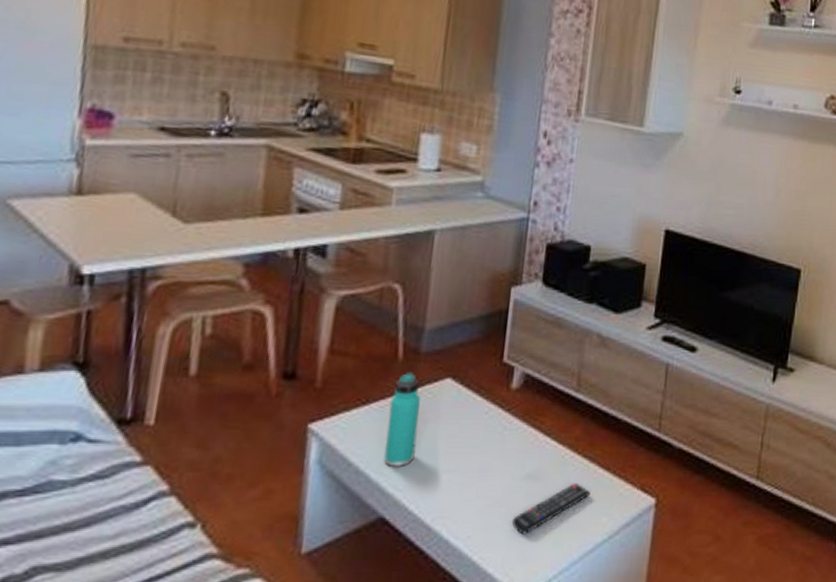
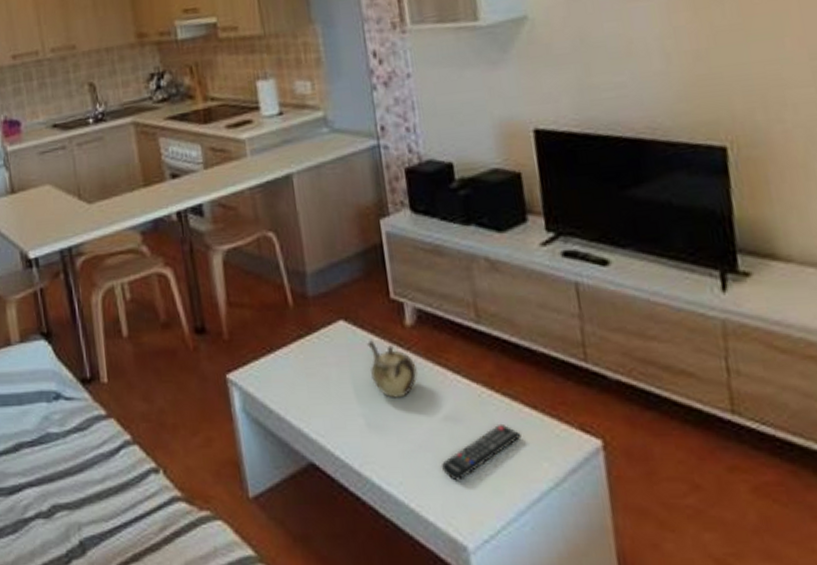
thermos bottle: present [384,371,421,466] -> none [292,317,328,412]
teapot: none [466,400,513,456] -> present [366,340,418,398]

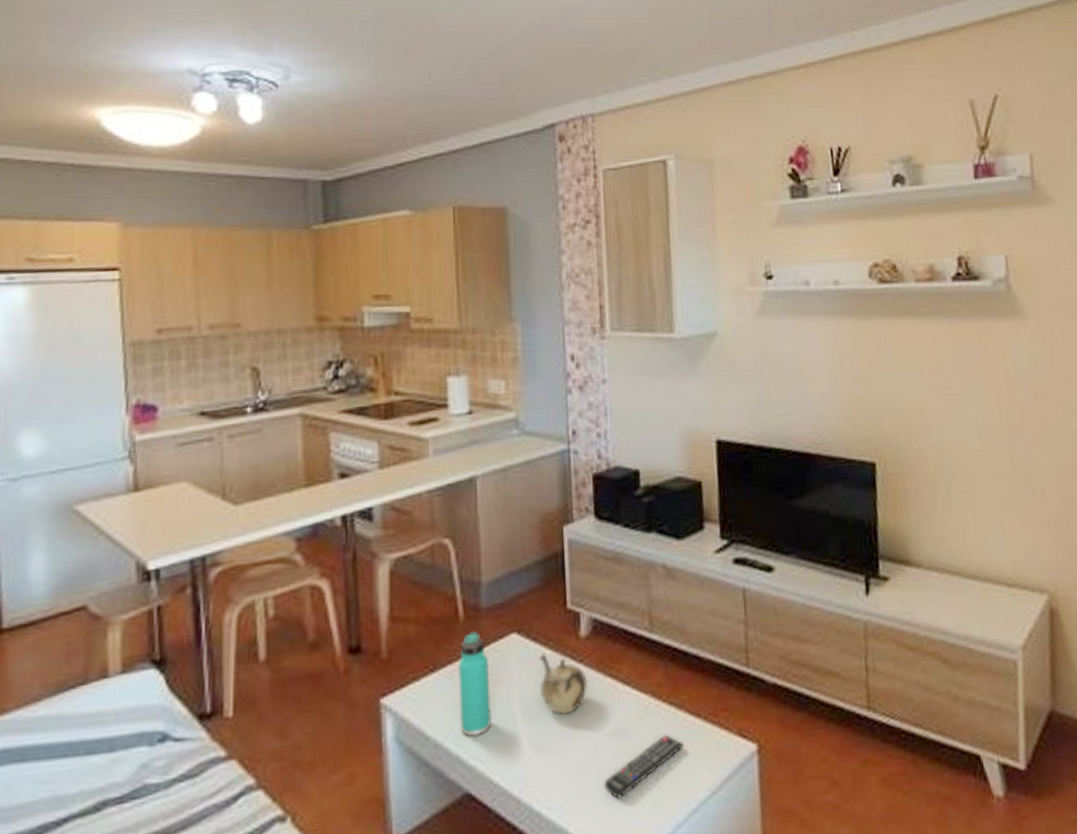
thermos bottle: none [292,317,328,412] -> present [458,631,491,736]

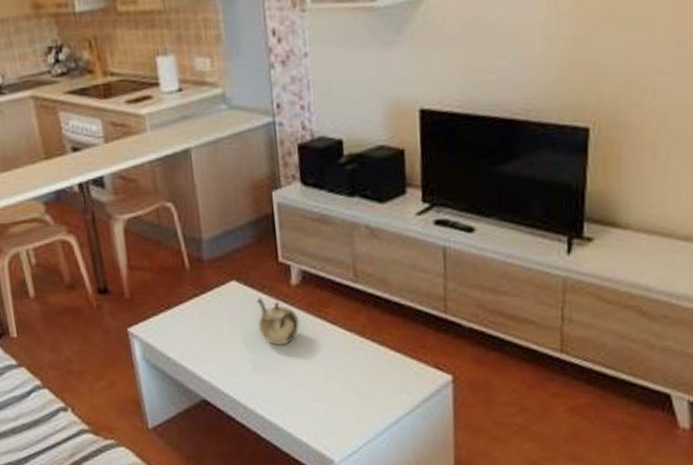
thermos bottle: present [458,631,491,736] -> none [188,278,220,359]
remote control: present [605,734,684,799] -> none [317,364,385,410]

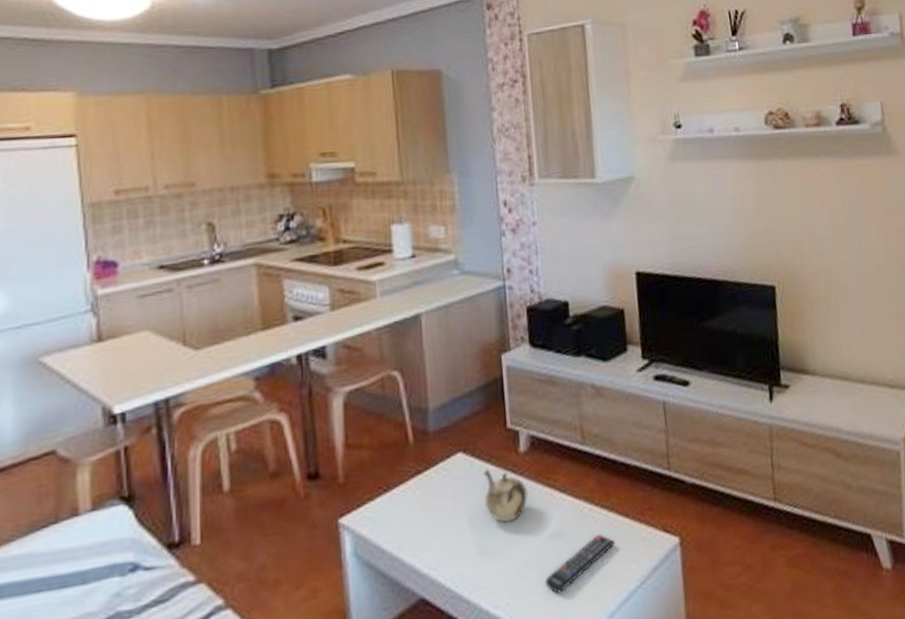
remote control: none [317,364,385,410] -> present [546,534,615,594]

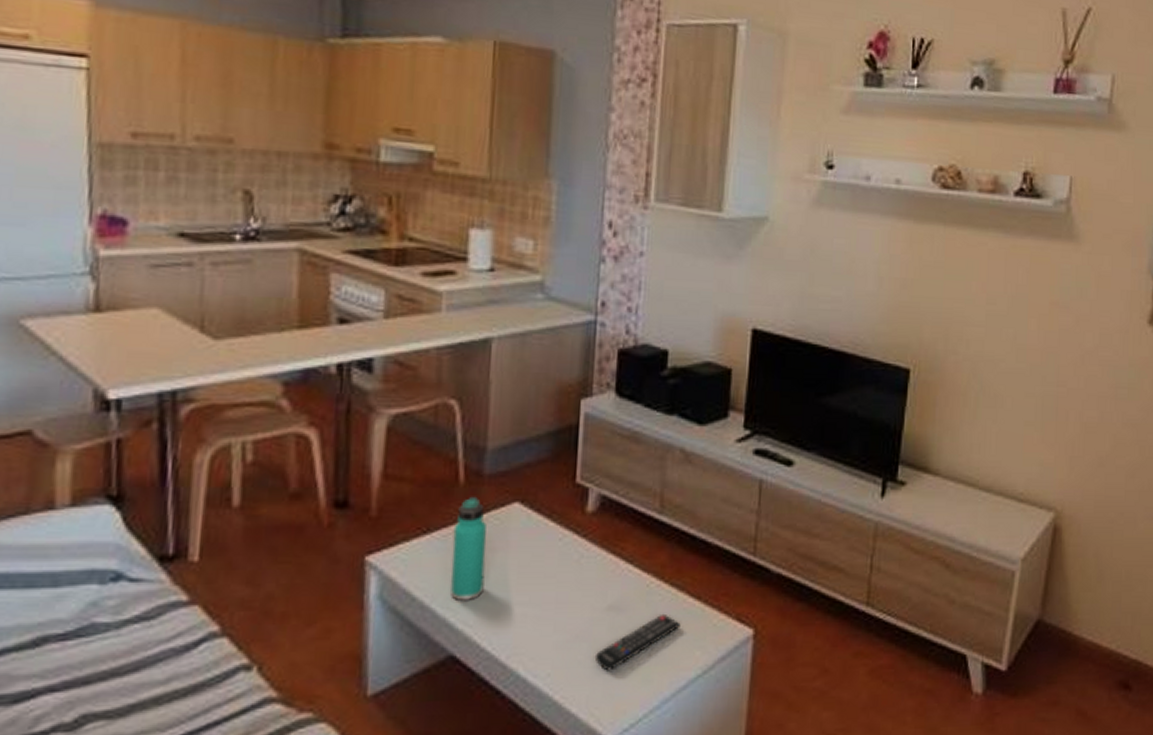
thermos bottle: none [409,452,442,548] -> present [451,496,487,600]
teapot: present [482,469,529,523] -> none [539,525,591,587]

